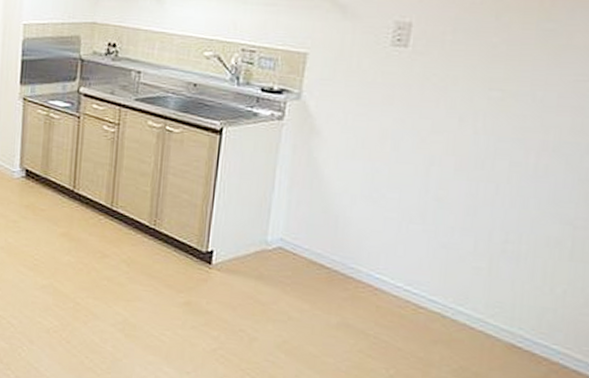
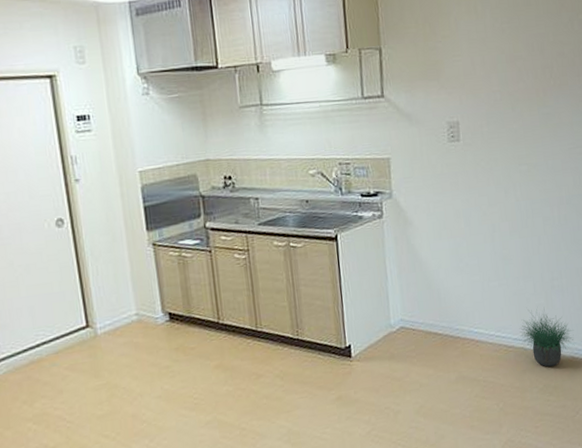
potted plant: none [432,271,521,348] -> present [516,308,573,367]

